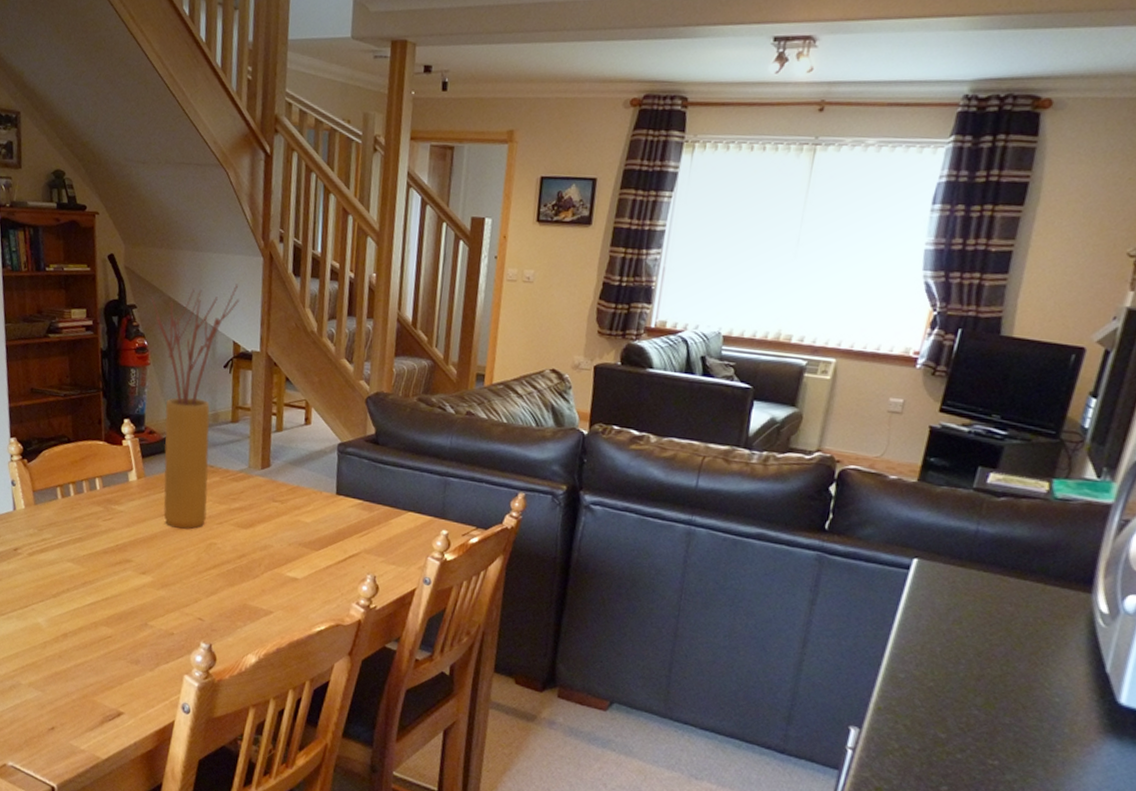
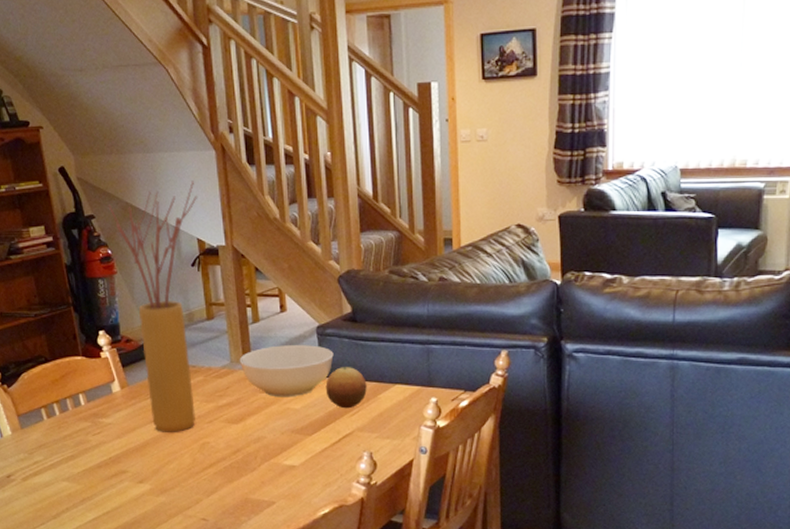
bowl: none [257,457,352,510] -> present [239,345,334,397]
fruit: none [338,487,380,530] -> present [325,367,367,409]

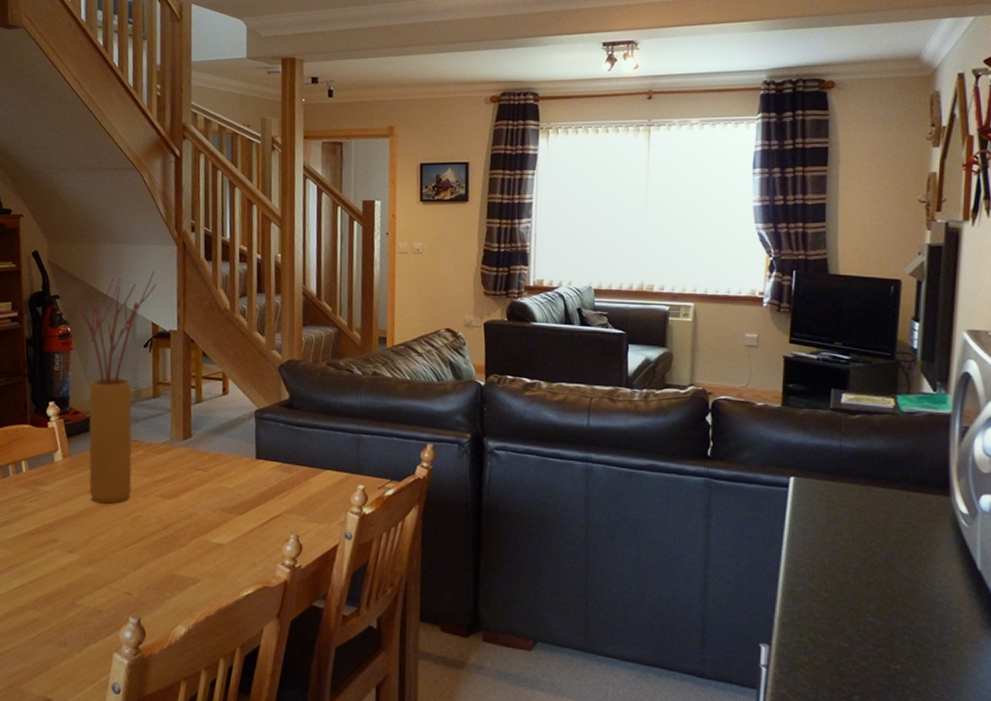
bowl: present [239,345,334,397] -> none [179,426,269,476]
fruit: present [325,367,367,409] -> none [259,450,299,491]

